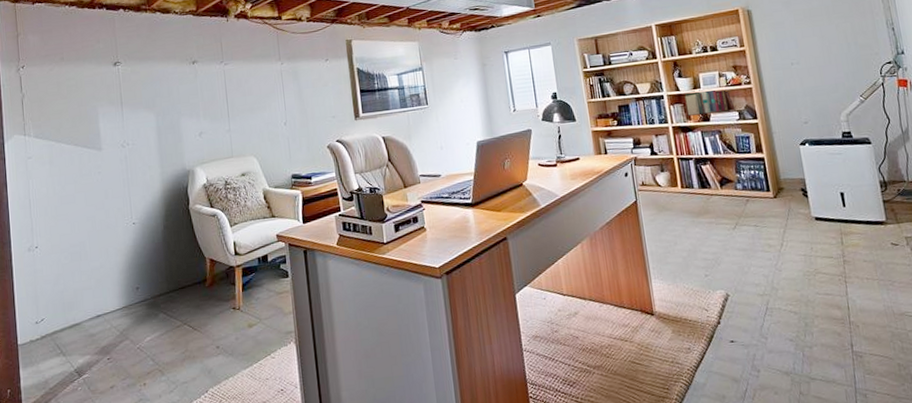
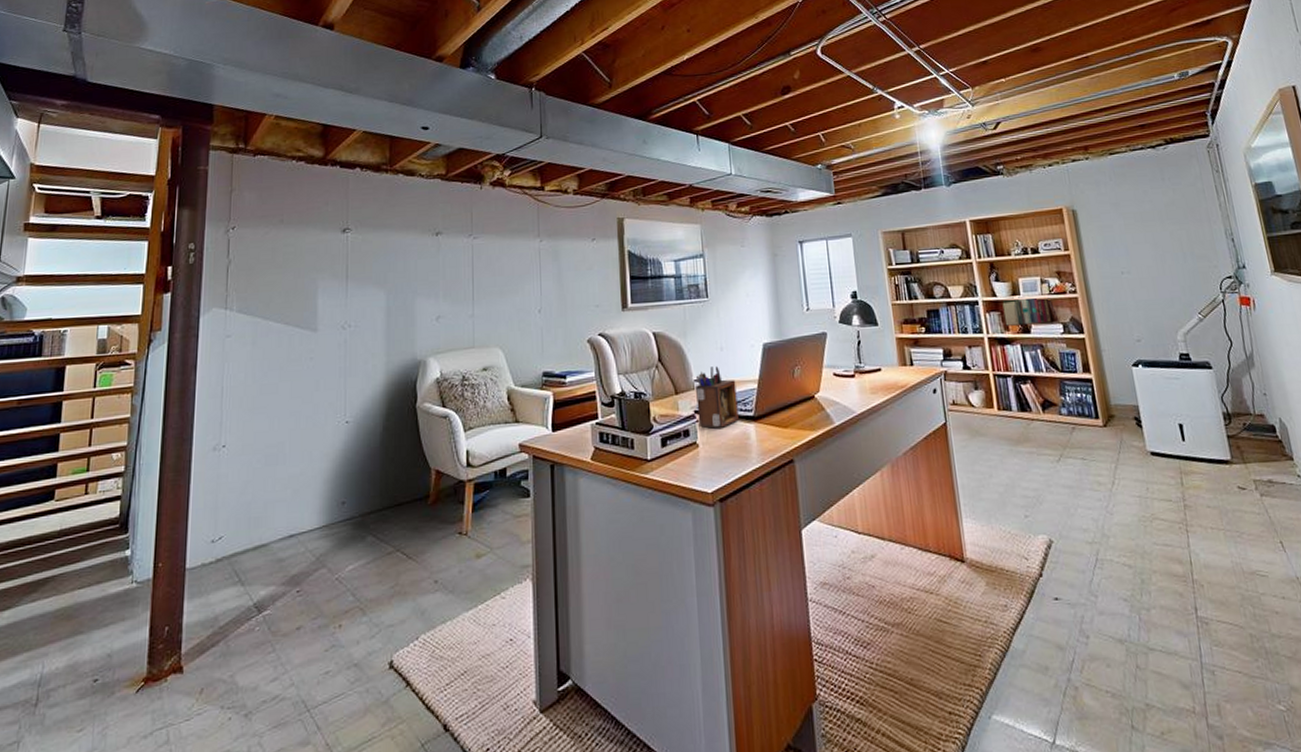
desk organizer: none [420,163,459,215] -> present [695,366,739,429]

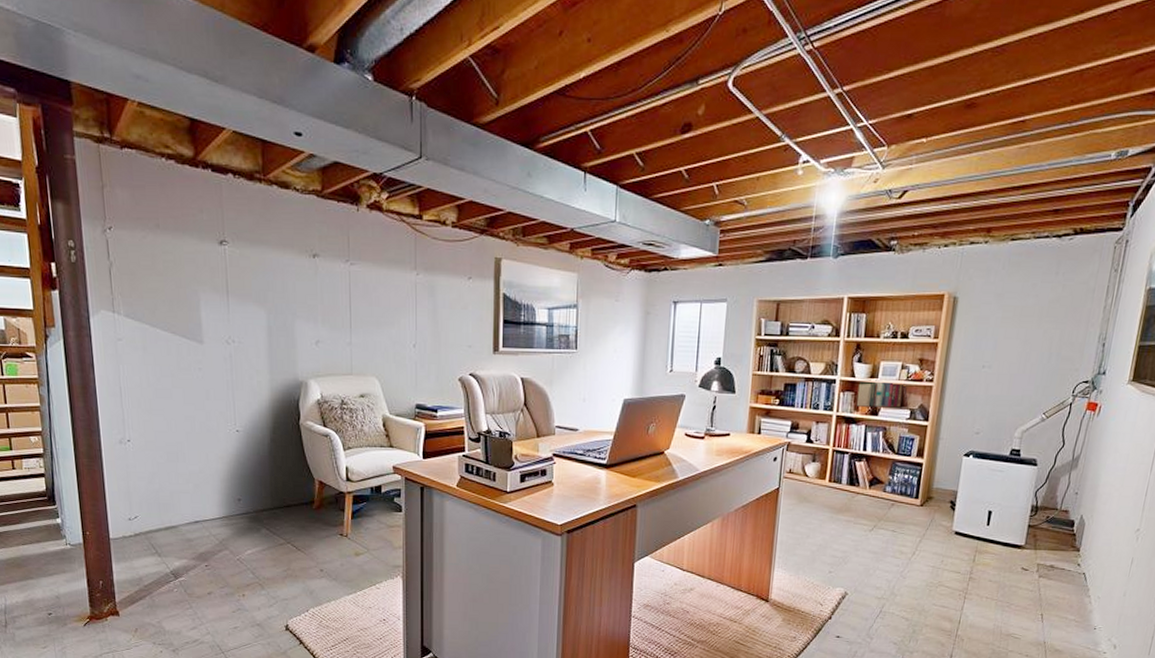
desk organizer: present [695,366,739,429] -> none [555,416,594,471]

